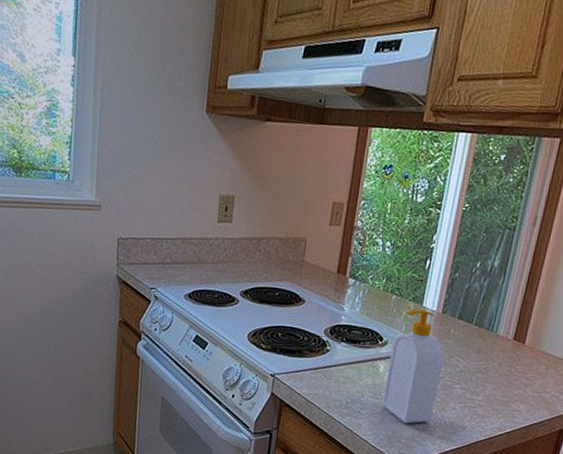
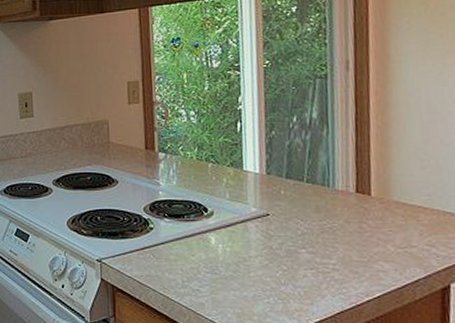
soap bottle: present [382,308,444,424] -> none [218,173,283,298]

